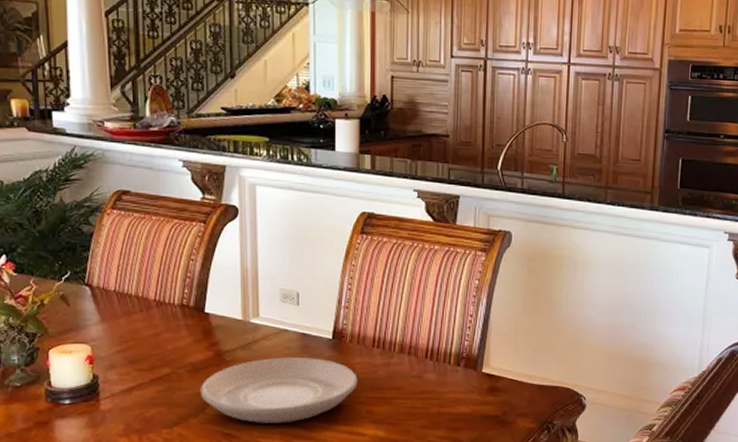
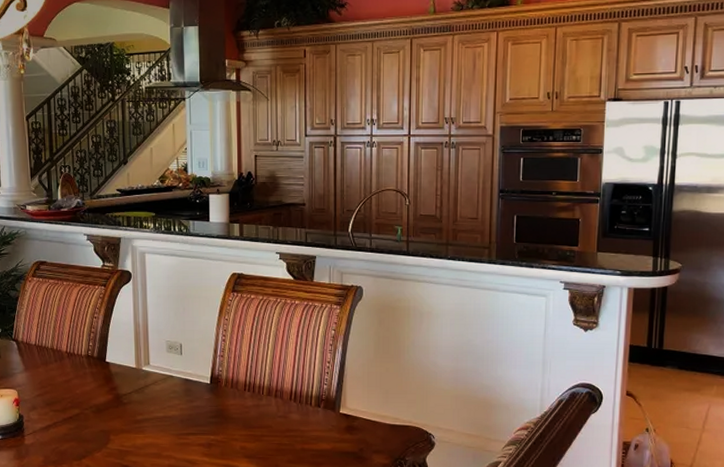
plate: present [200,356,358,424] -> none [103,399,232,458]

